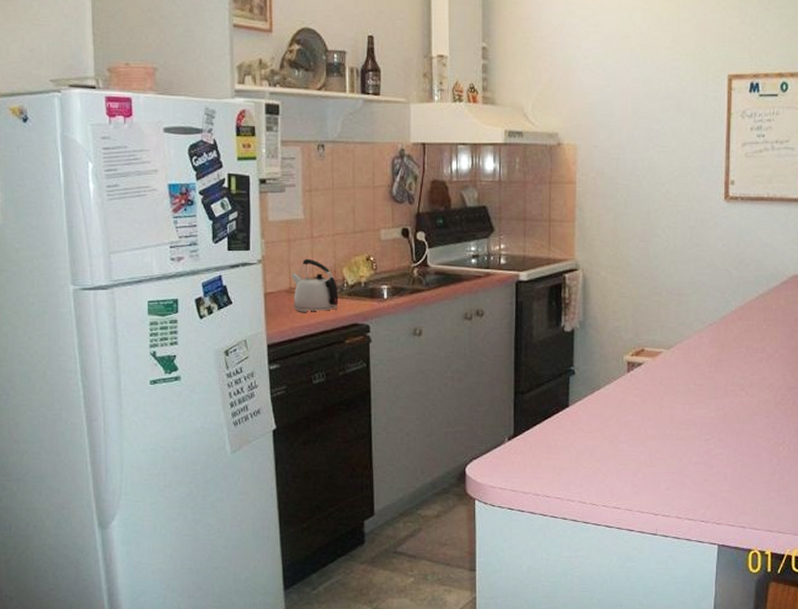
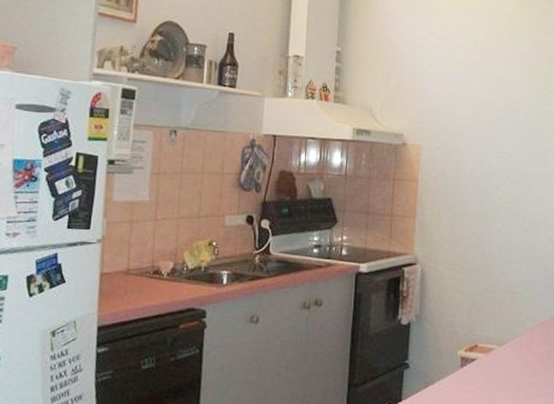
kettle: present [290,258,339,312] -> none [129,240,177,295]

